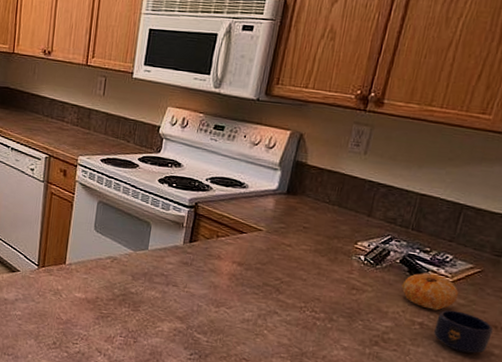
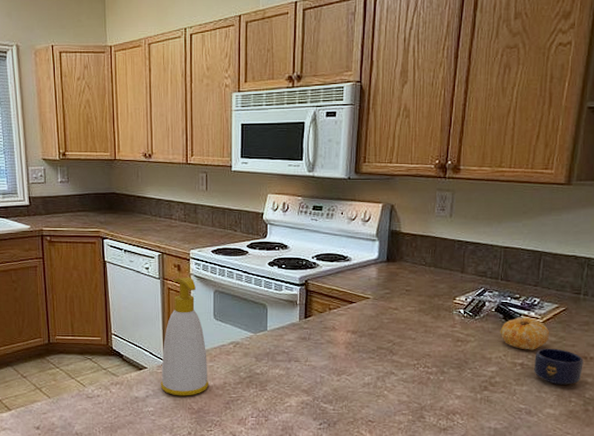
soap bottle: none [31,183,83,306] -> present [160,277,210,396]

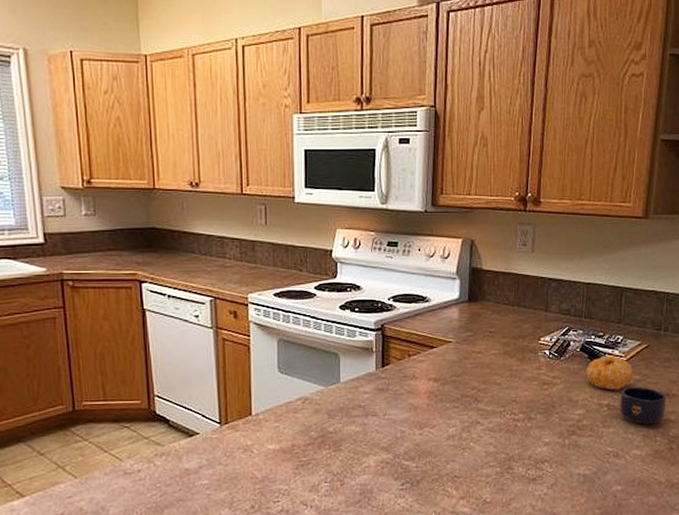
soap bottle: present [160,277,210,396] -> none [216,324,275,464]

